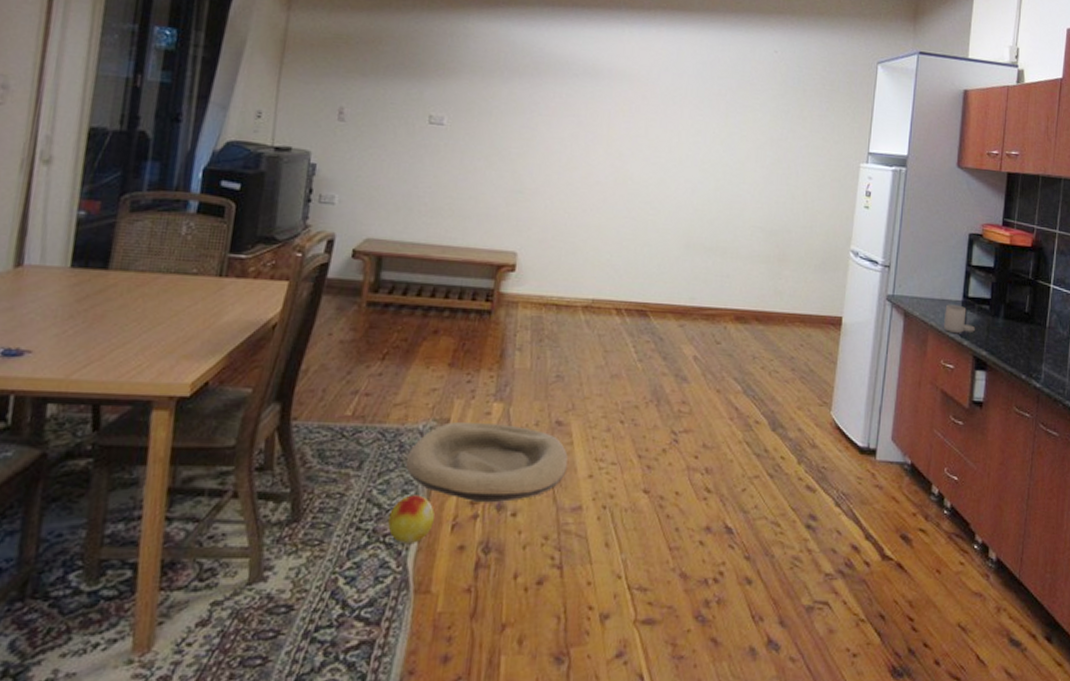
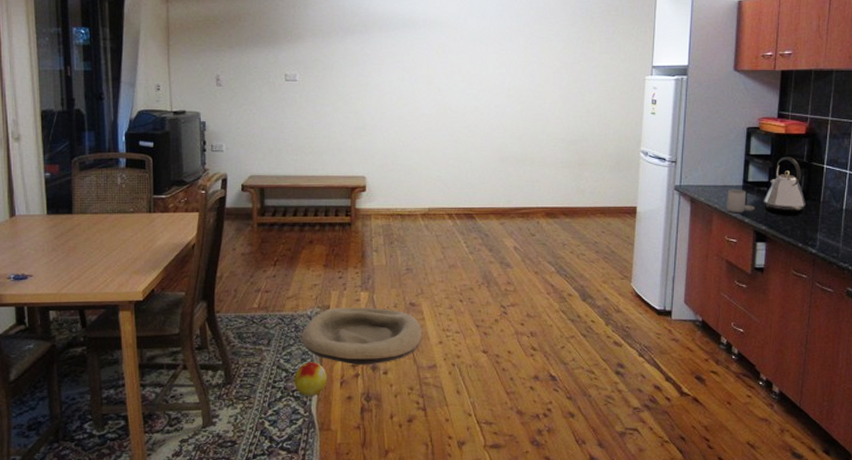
kettle: none [984,271,1030,342] -> present [763,156,806,216]

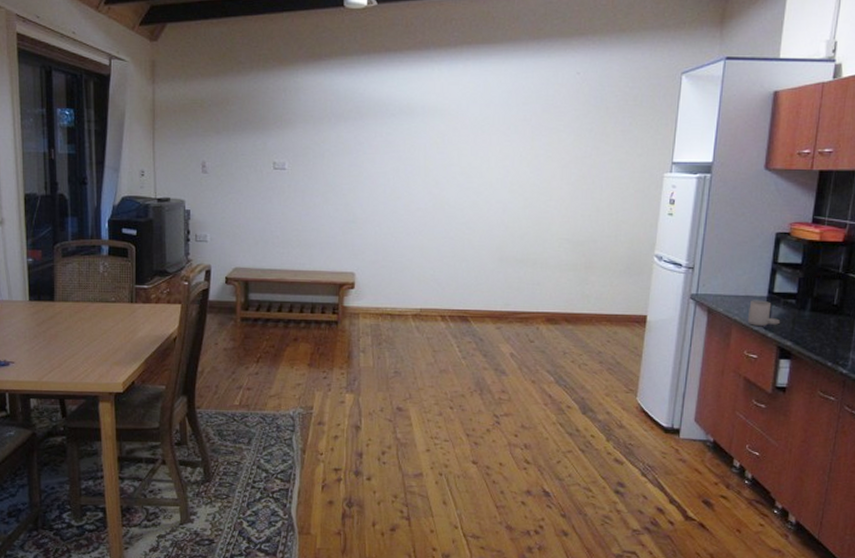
toy ball: present [294,362,327,397] -> none [274,463,308,500]
dog bed: present [302,307,422,366] -> none [284,409,408,470]
kettle: present [763,156,806,216] -> none [789,266,839,332]

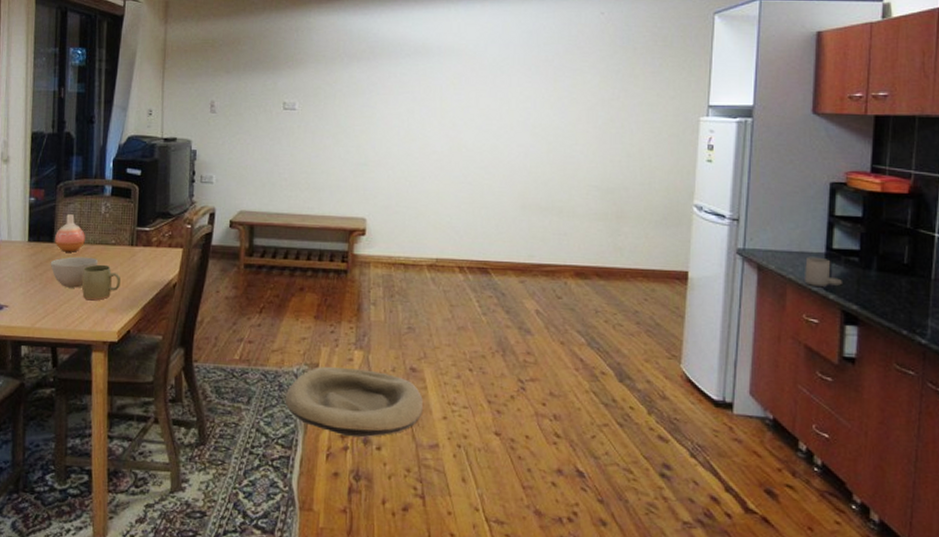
bowl: none [52,314,100,344] -> present [50,256,99,288]
vase: none [56,274,86,310] -> present [55,214,86,252]
mug: none [84,321,122,355] -> present [81,264,121,301]
dog bed: none [284,409,408,470] -> present [286,367,423,438]

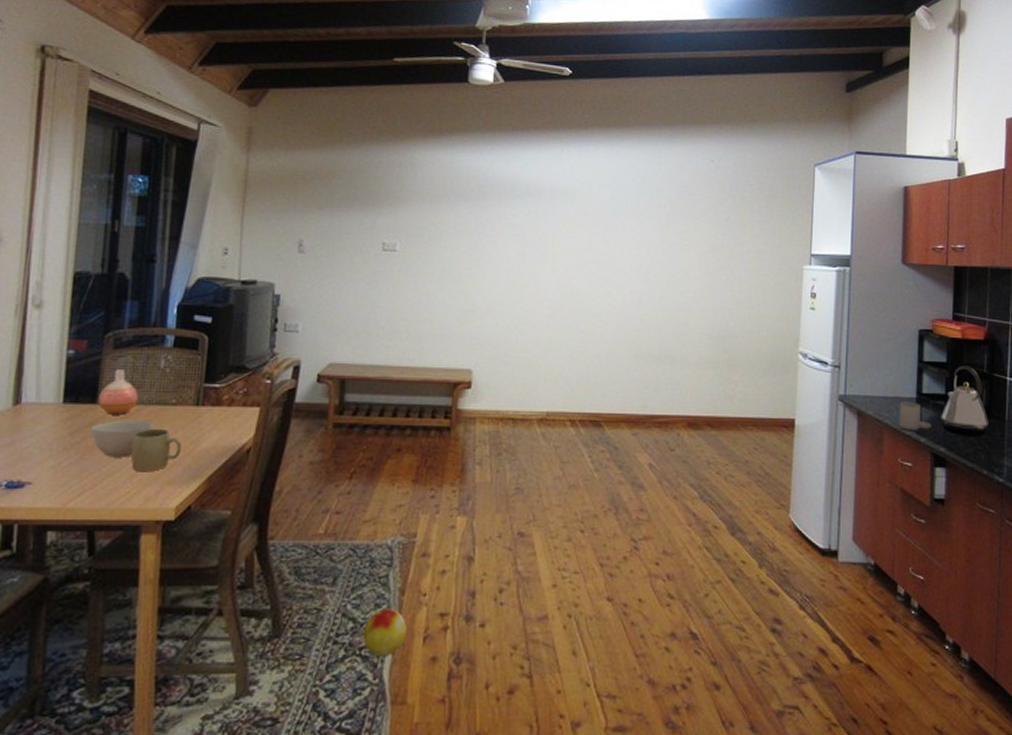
toy ball: none [274,427,311,469] -> present [363,608,406,657]
dog bed: present [286,367,423,438] -> none [378,537,531,615]
kettle: none [853,220,911,296] -> present [940,365,989,437]

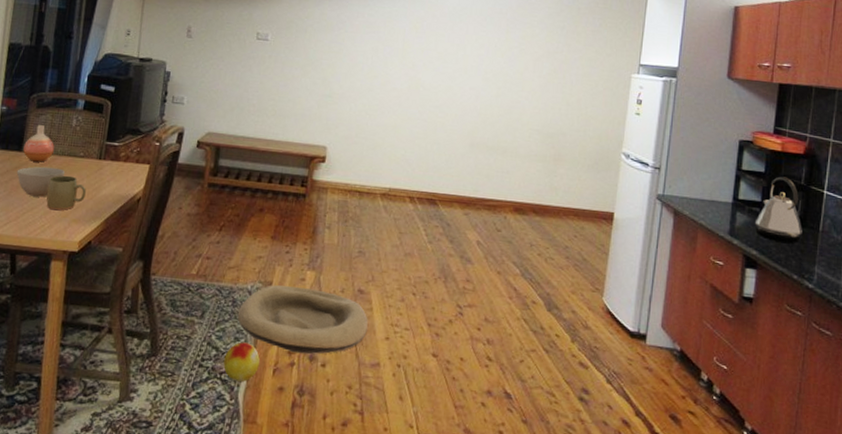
dog bed: none [378,537,531,615] -> present [238,285,368,355]
jar: present [899,401,933,432] -> none [714,205,746,234]

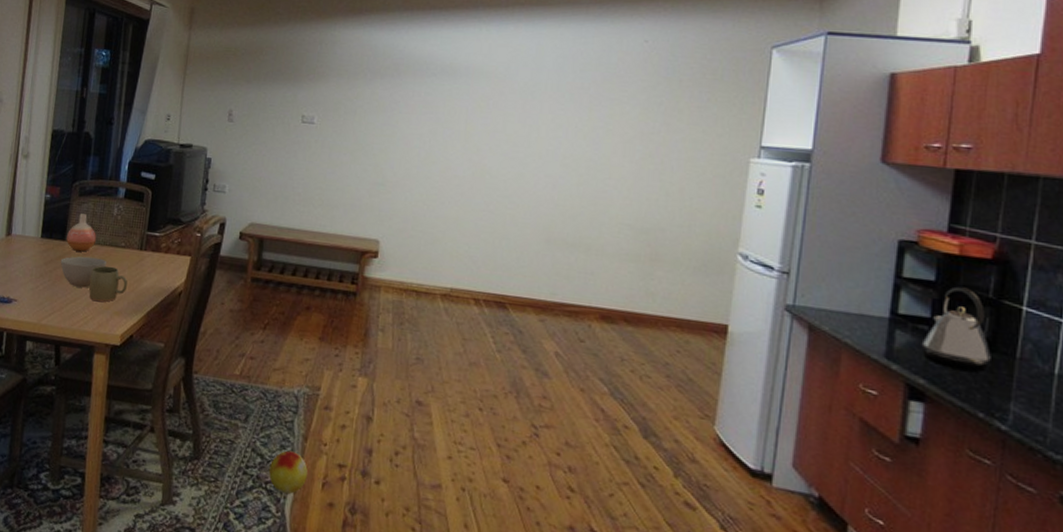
dog bed: present [238,285,368,355] -> none [284,390,428,470]

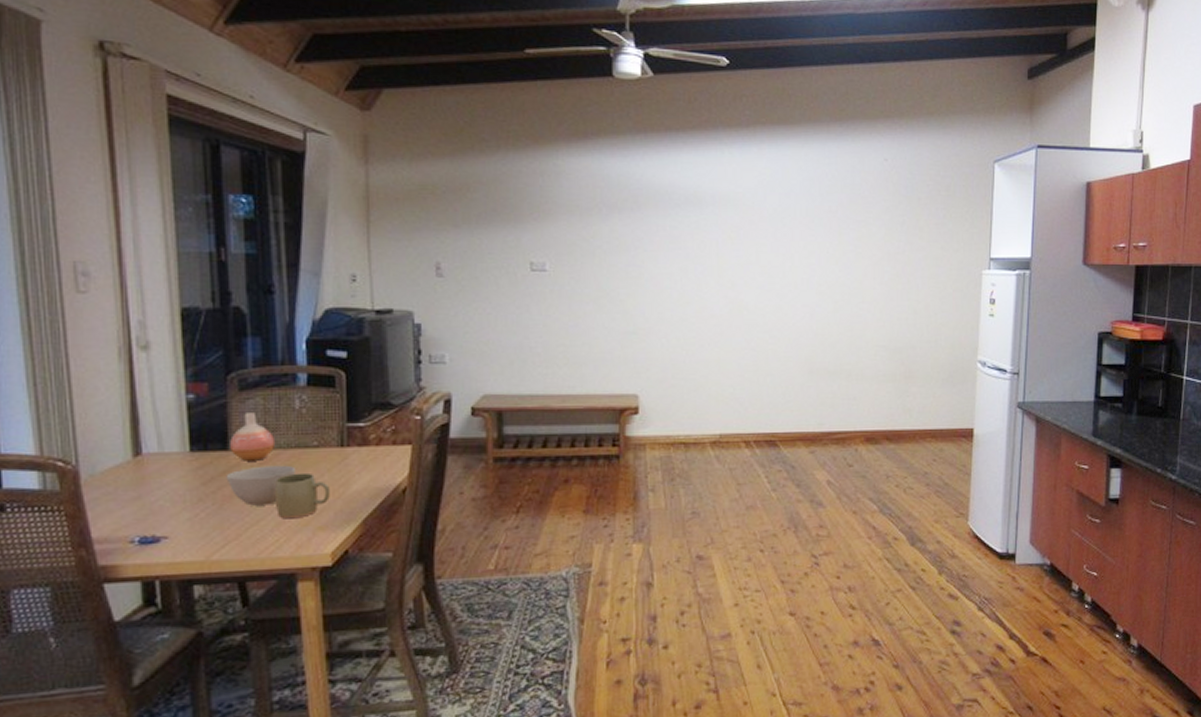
toy ball: present [269,450,308,495] -> none [545,637,588,684]
kettle: present [921,286,991,373] -> none [1117,366,1164,437]

